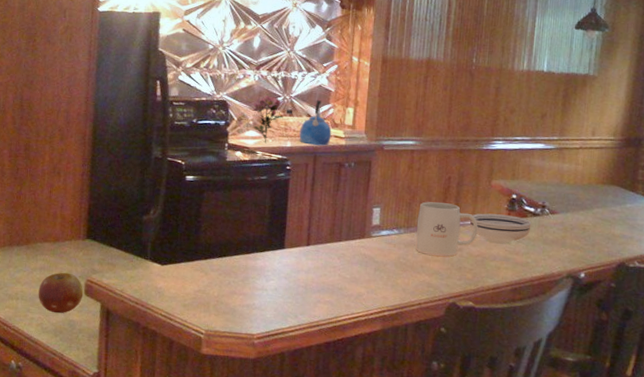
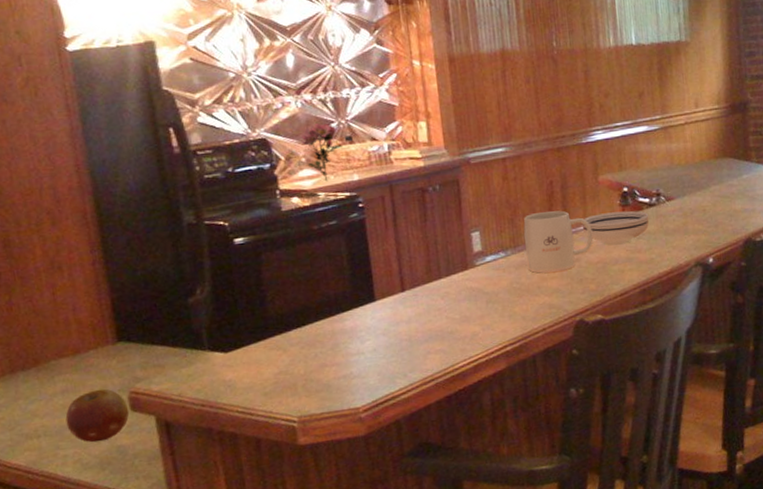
kettle: present [299,100,332,146] -> none [365,118,406,173]

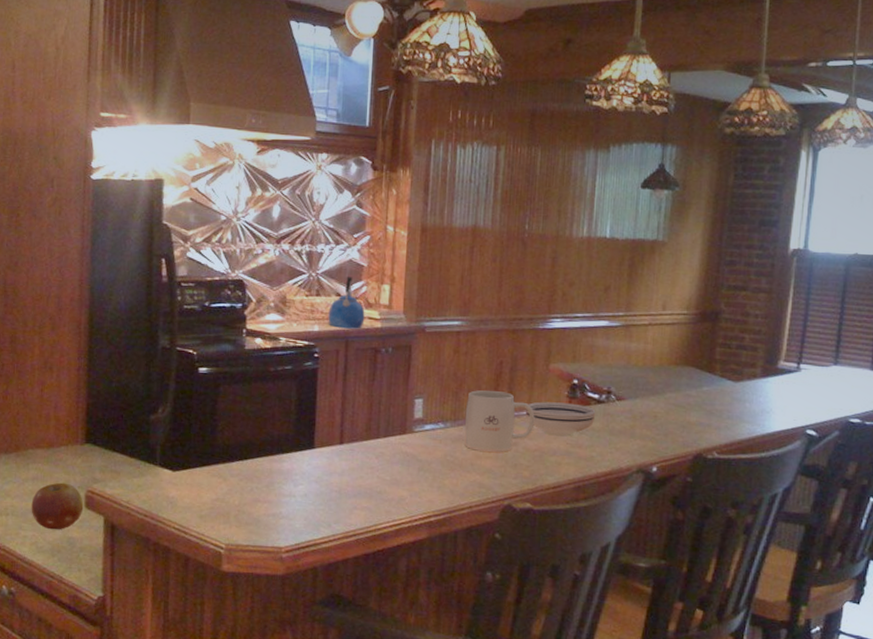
flower bouquet: present [301,123,354,181] -> none [273,273,321,327]
kettle: none [365,118,406,173] -> present [328,277,365,329]

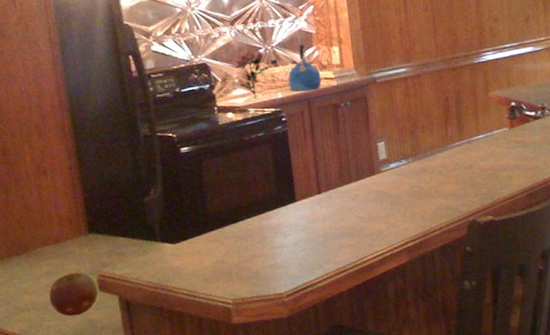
flower bouquet: none [273,273,321,327] -> present [235,49,278,98]
mug: present [464,390,535,453] -> none [422,123,485,179]
bowl: present [525,401,596,437] -> none [474,123,535,154]

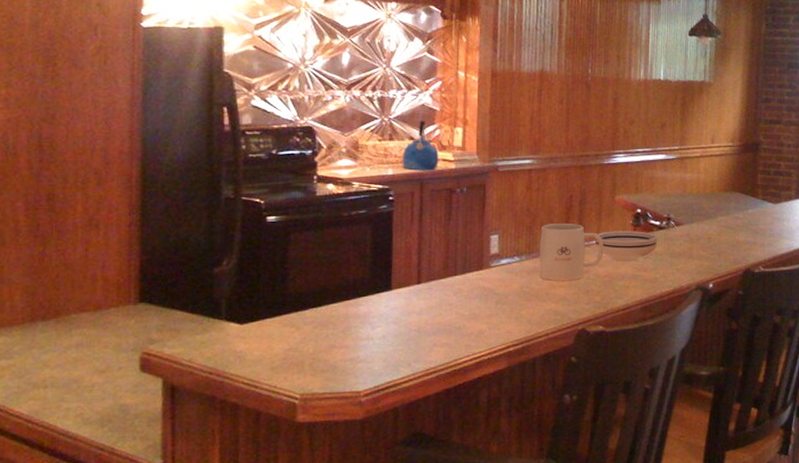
fruit: present [49,272,98,316] -> none [75,346,139,399]
flower bouquet: present [235,49,278,98] -> none [344,118,394,172]
mug: none [422,123,485,179] -> present [539,224,604,282]
bowl: none [474,123,535,154] -> present [594,231,658,262]

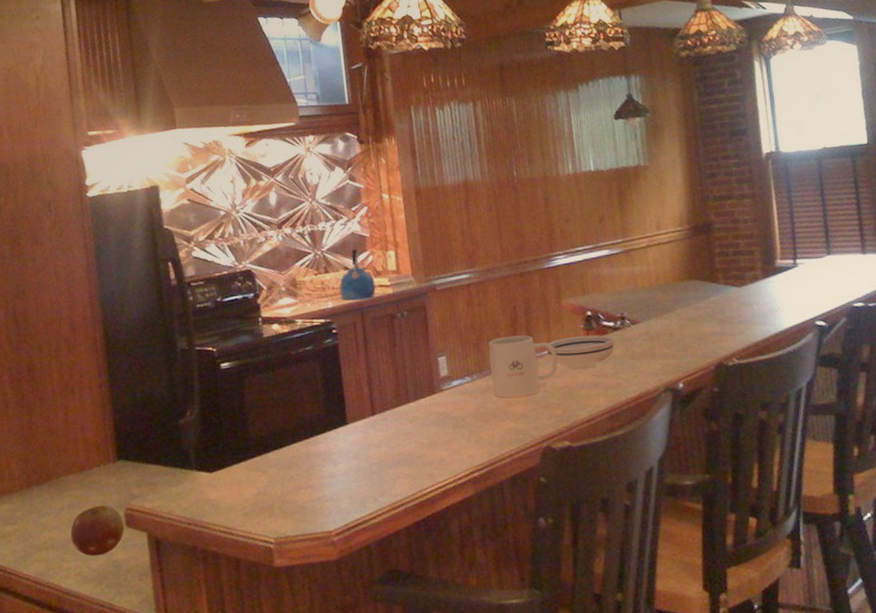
fruit: none [75,346,139,399] -> present [70,504,125,556]

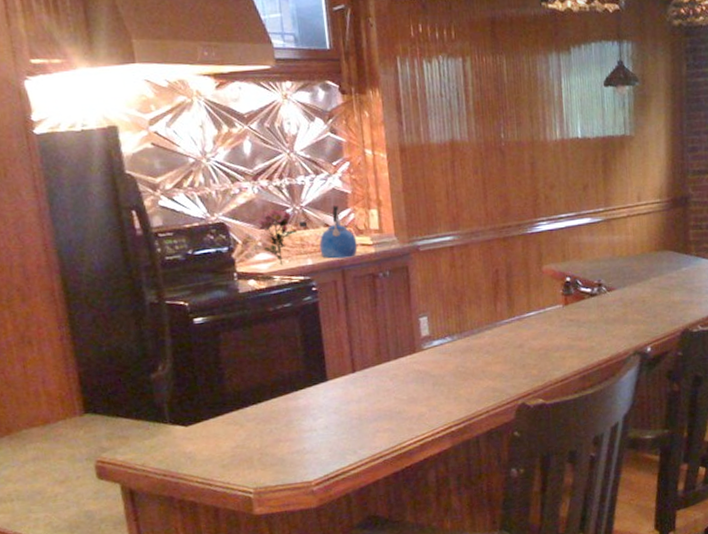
fruit: present [70,504,125,556] -> none [36,457,97,507]
flower bouquet: none [281,254,329,308] -> present [257,209,308,265]
mug: present [488,335,558,399] -> none [469,298,536,359]
bowl: present [546,334,614,370] -> none [525,300,590,333]

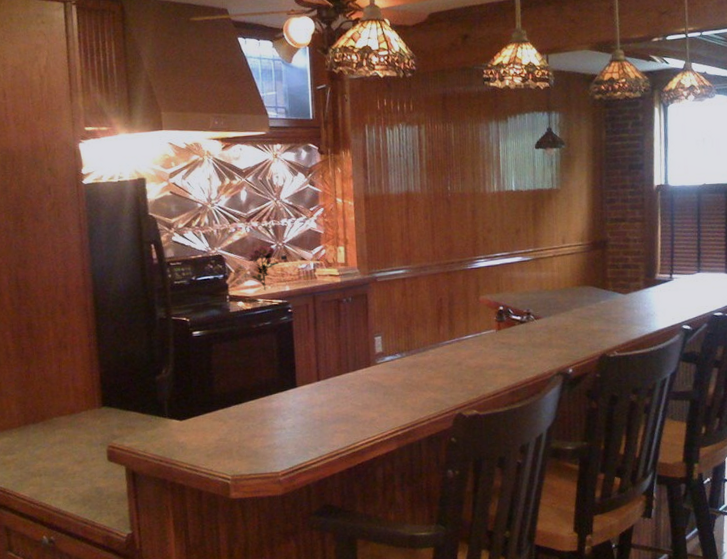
kettle: present [319,205,358,259] -> none [296,243,327,286]

